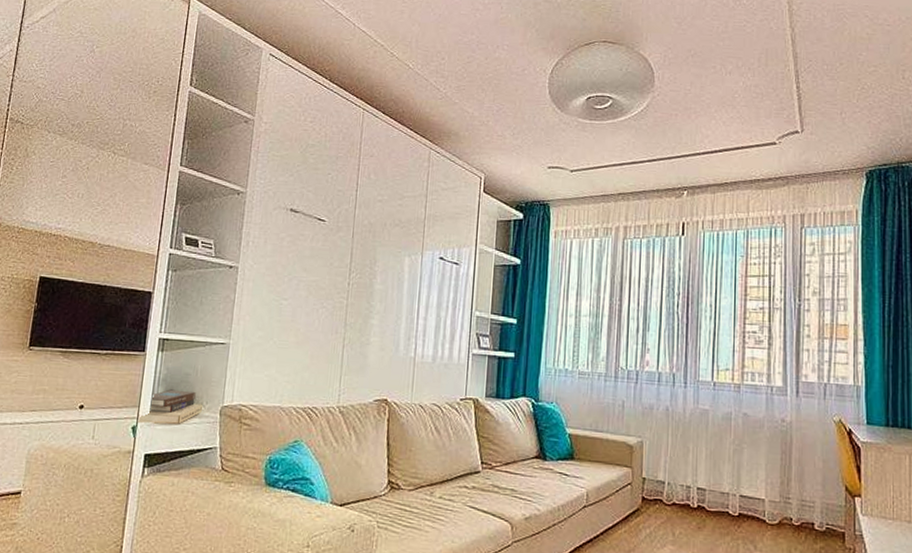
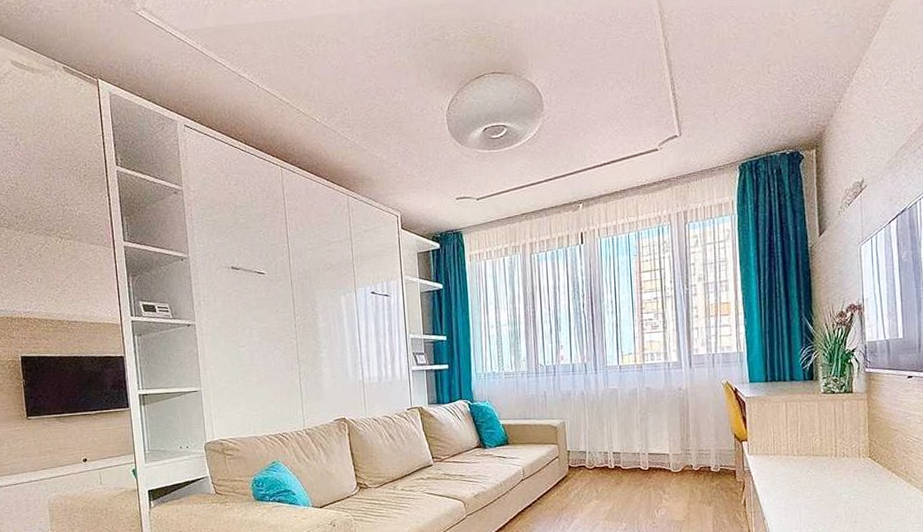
books: present [136,389,204,424] -> none [135,434,190,466]

